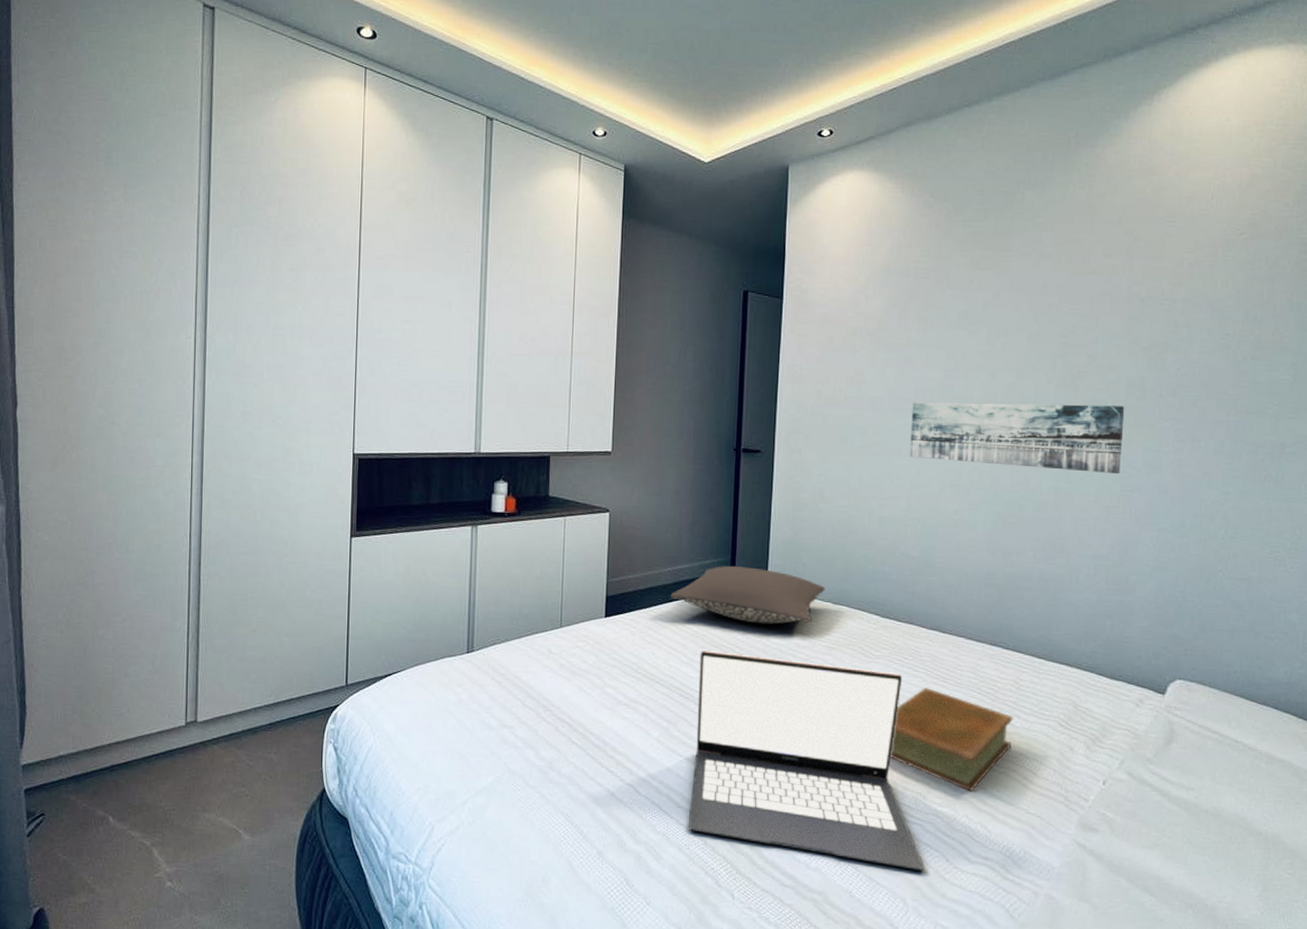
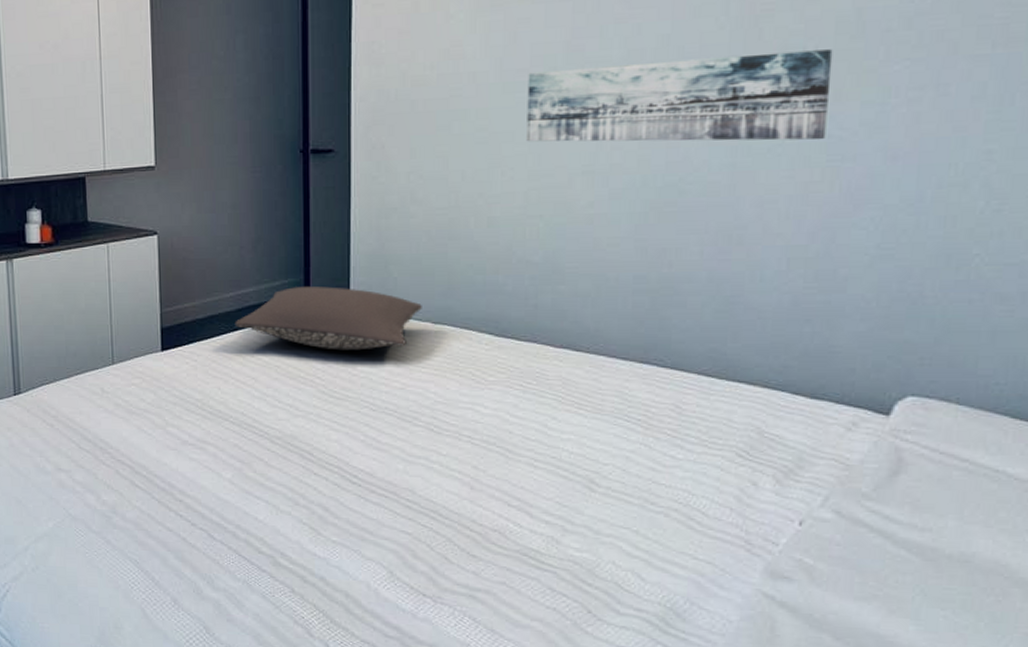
laptop: present [689,651,925,871] -> none [272,383,560,624]
book: present [890,688,1013,792] -> none [513,416,674,536]

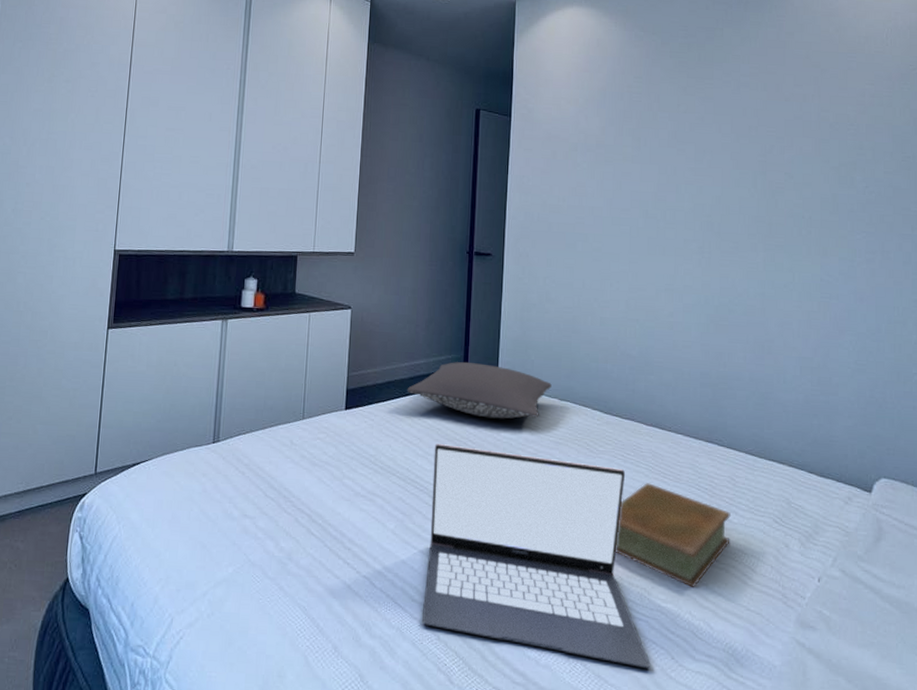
laptop: none [272,383,560,624] -> present [422,444,651,669]
book: none [513,416,674,536] -> present [616,483,731,588]
wall art: present [526,49,833,142] -> none [628,212,820,282]

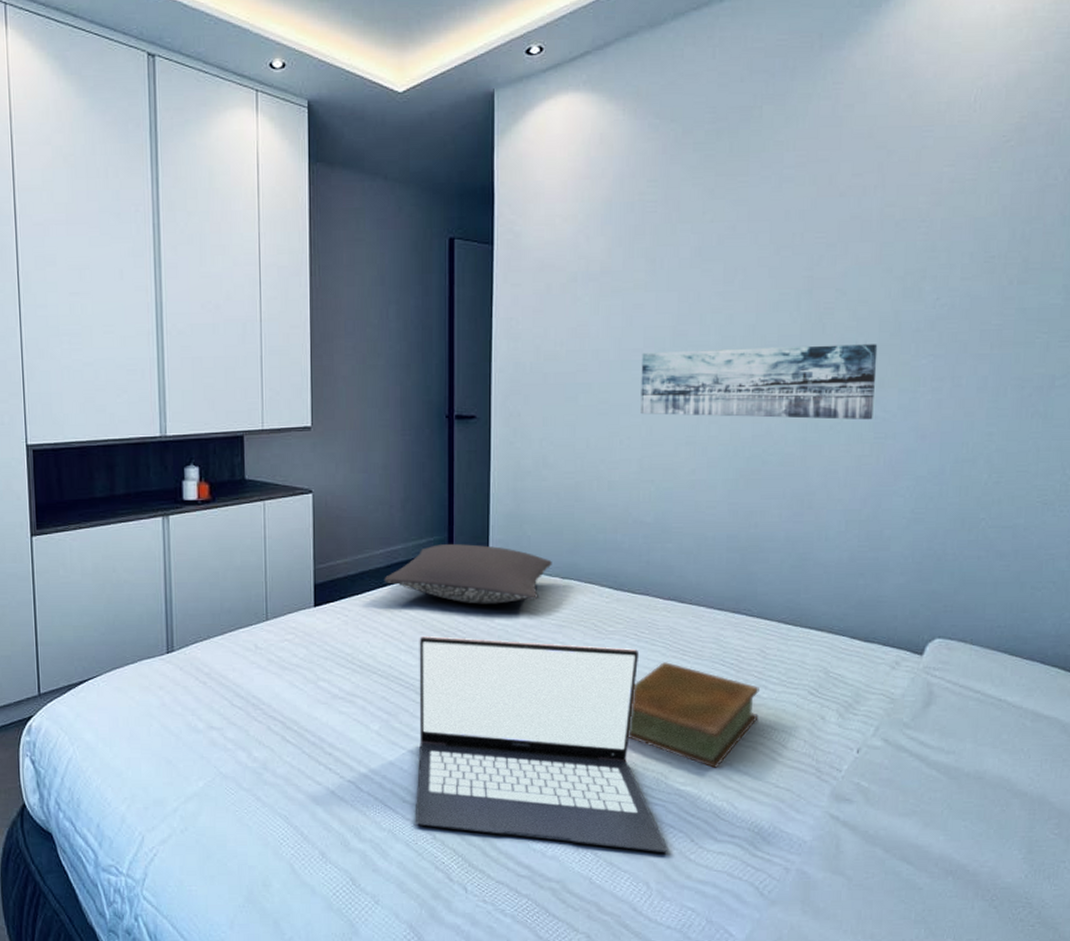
wall art: none [628,212,820,282] -> present [640,344,878,420]

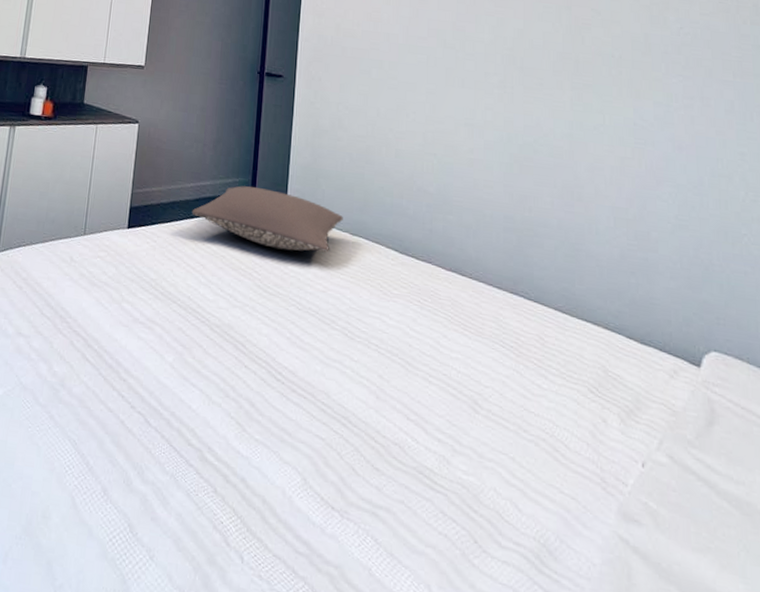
laptop: present [416,636,668,853] -> none [198,272,451,552]
book: present [628,662,760,769] -> none [411,334,540,461]
wall art: present [640,344,878,420] -> none [425,41,632,126]

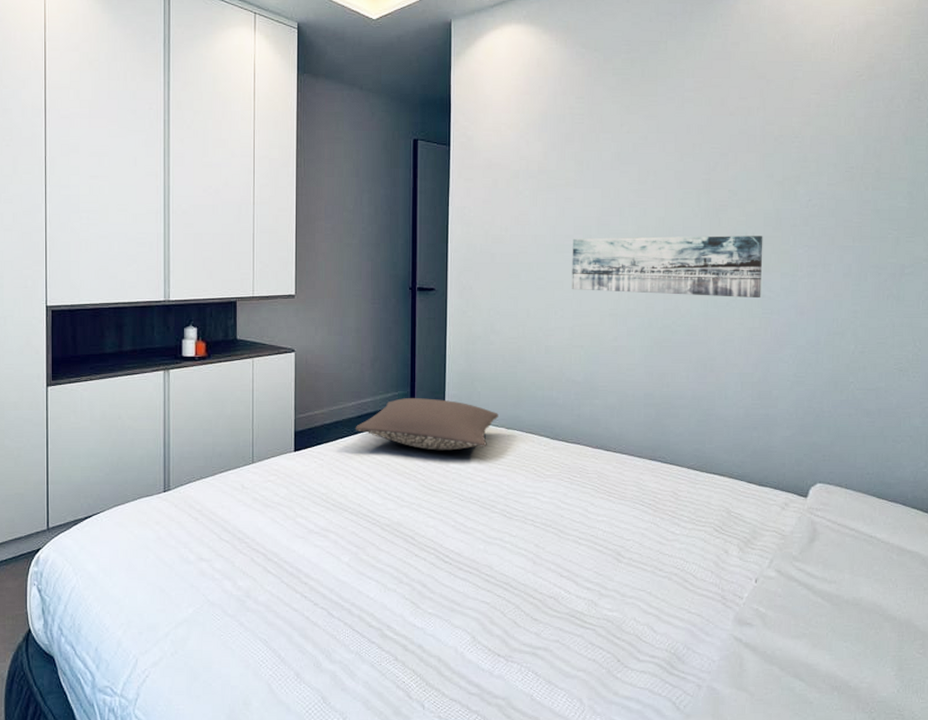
wall art: none [425,41,632,126] -> present [572,236,763,299]

